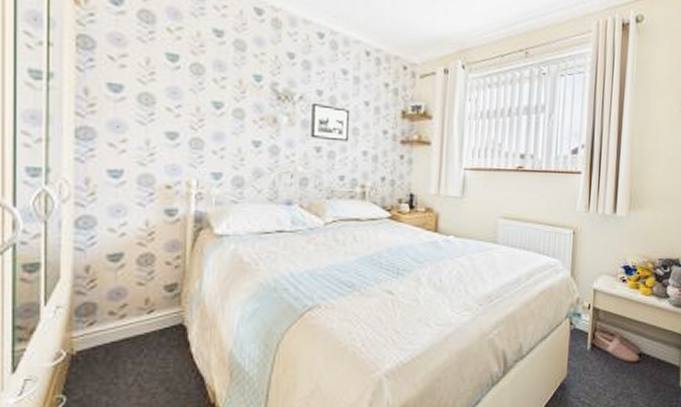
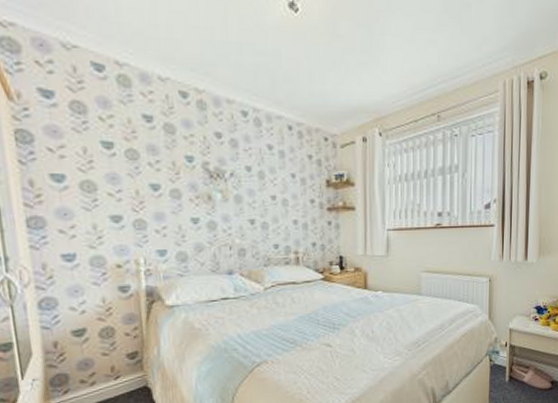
picture frame: present [311,102,350,142] -> none [242,178,280,213]

